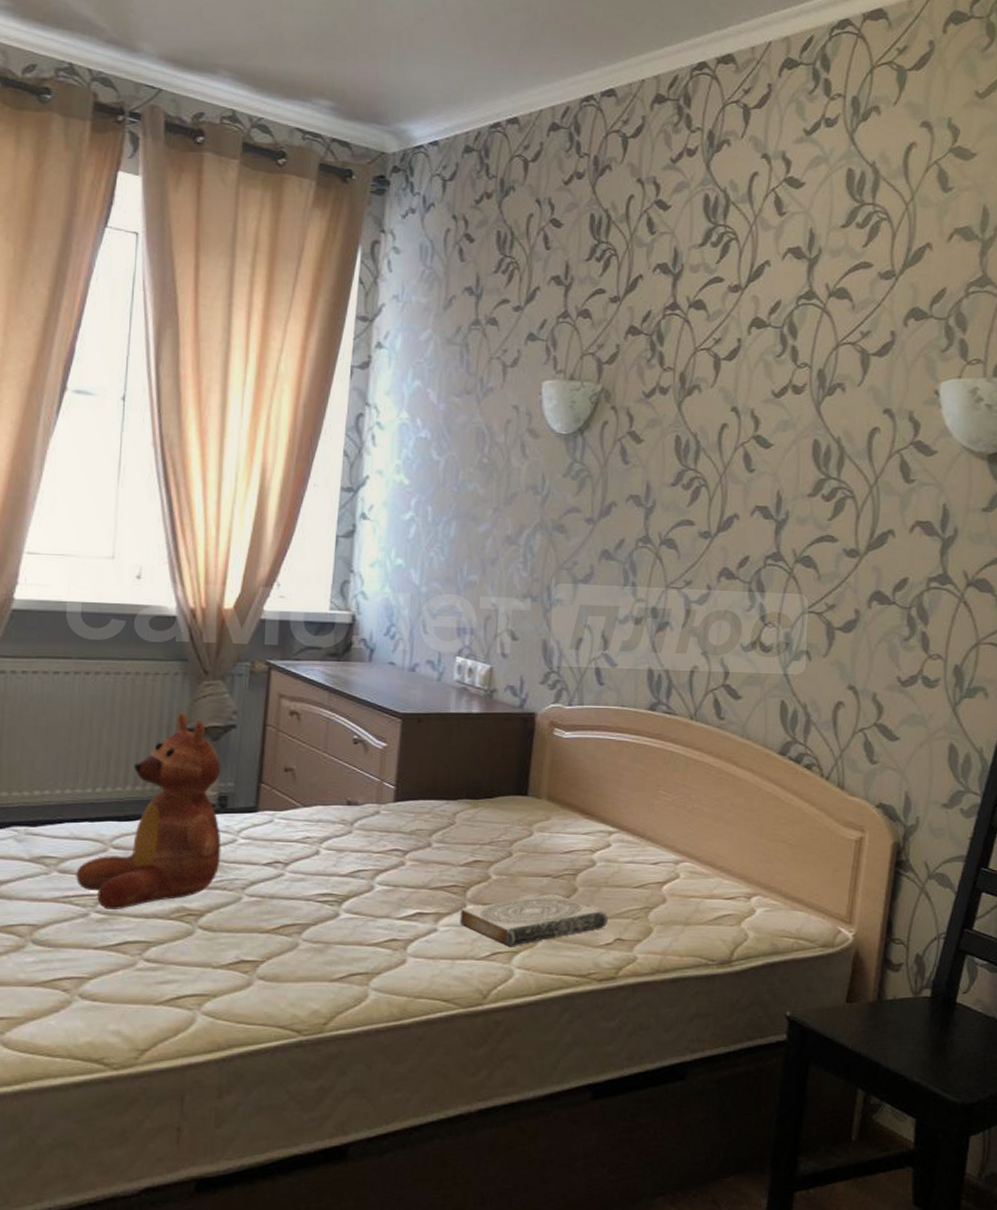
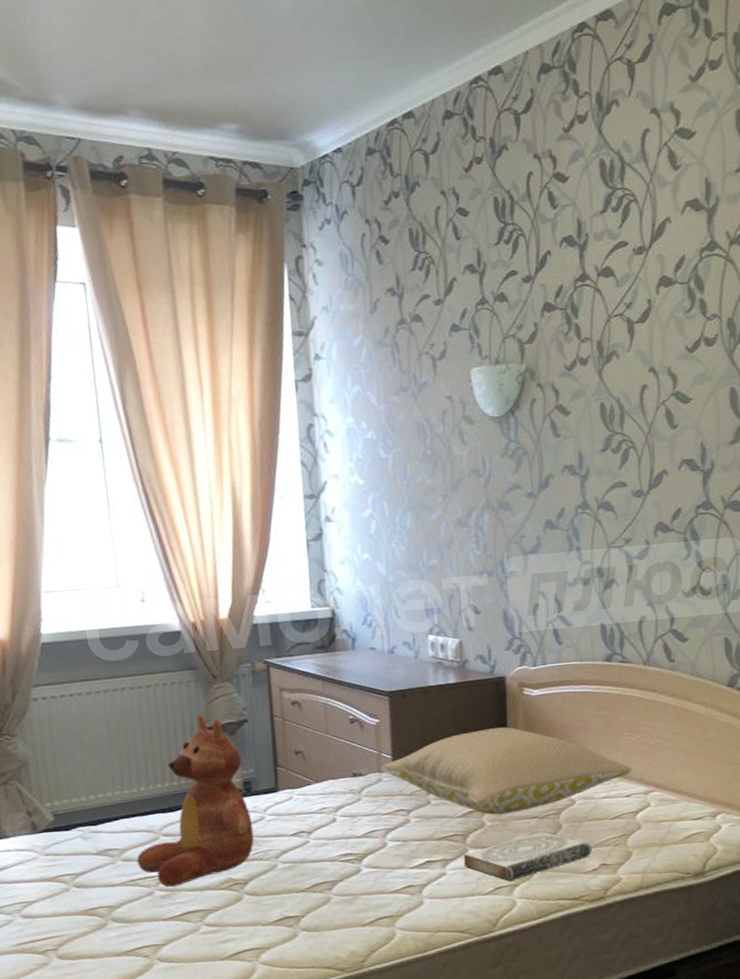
pillow: none [380,769,664,868] -> present [380,727,633,815]

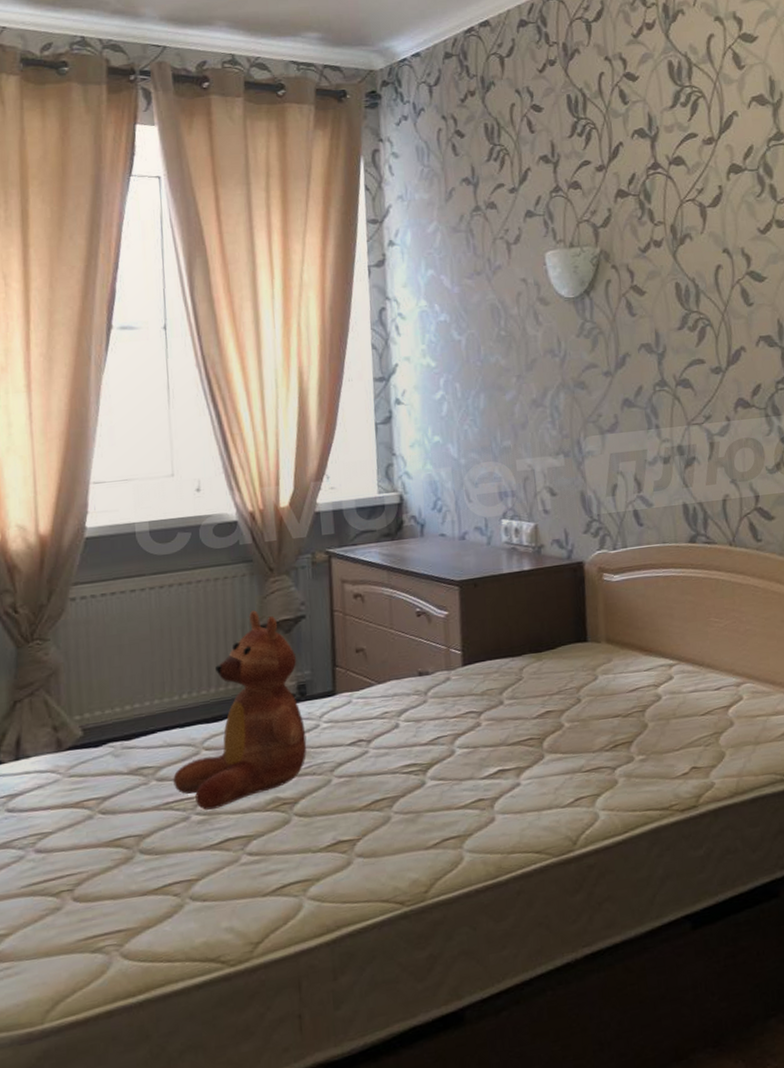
pillow: present [380,727,633,815] -> none [448,616,722,715]
book: present [463,831,592,881] -> none [539,731,681,790]

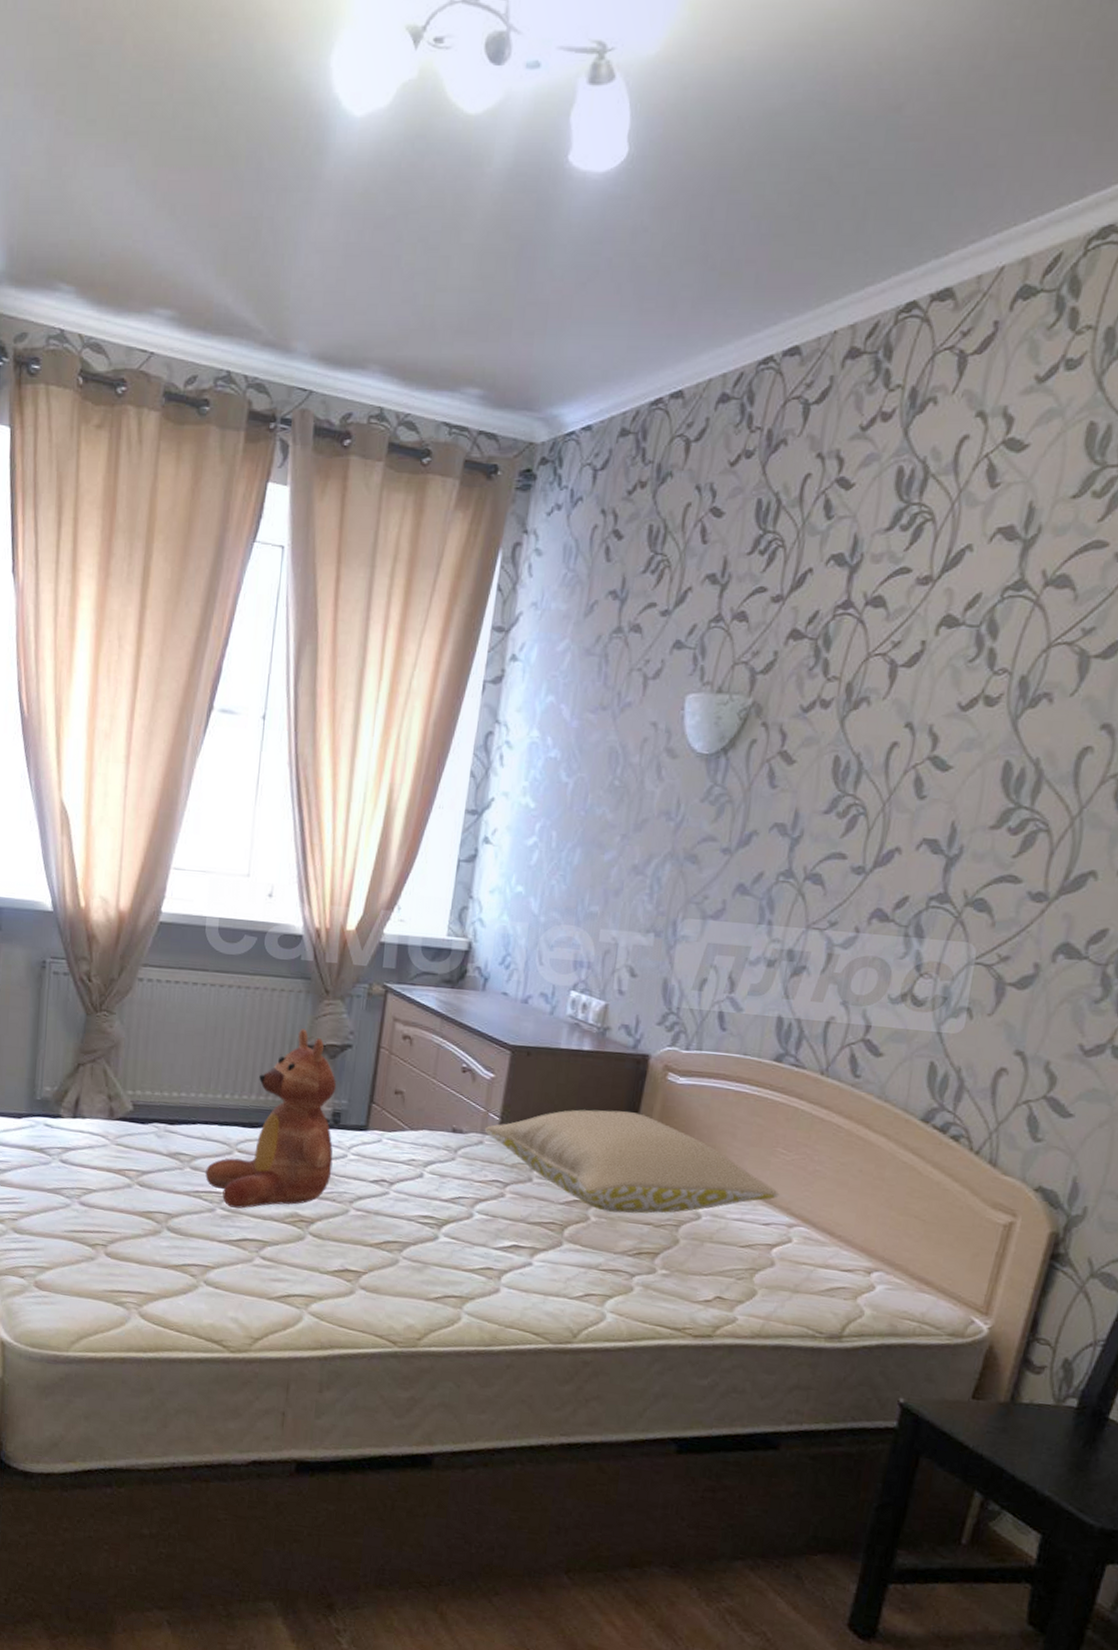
pillow: none [448,616,722,715] -> present [484,1109,780,1214]

